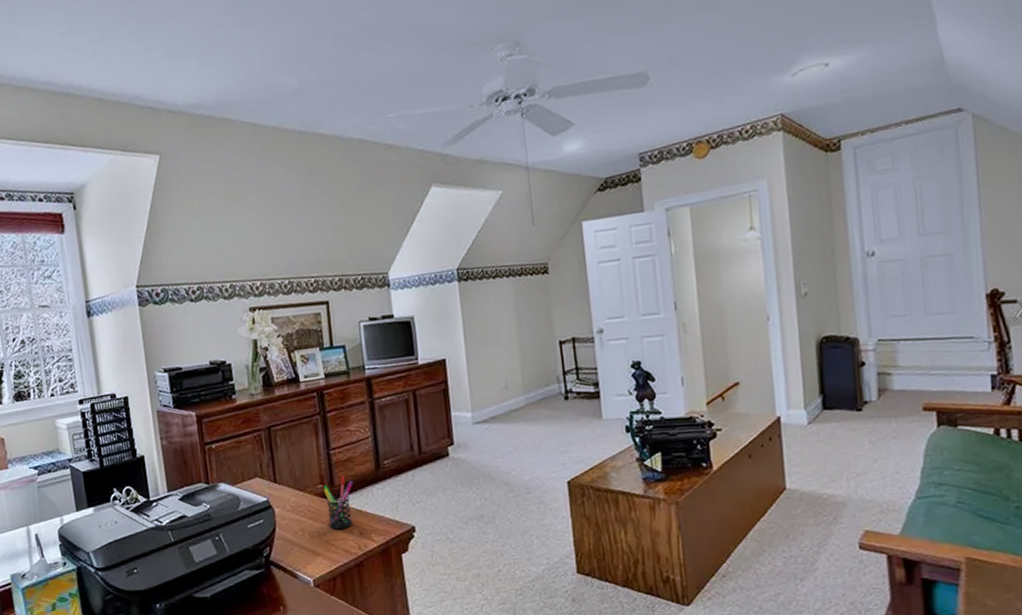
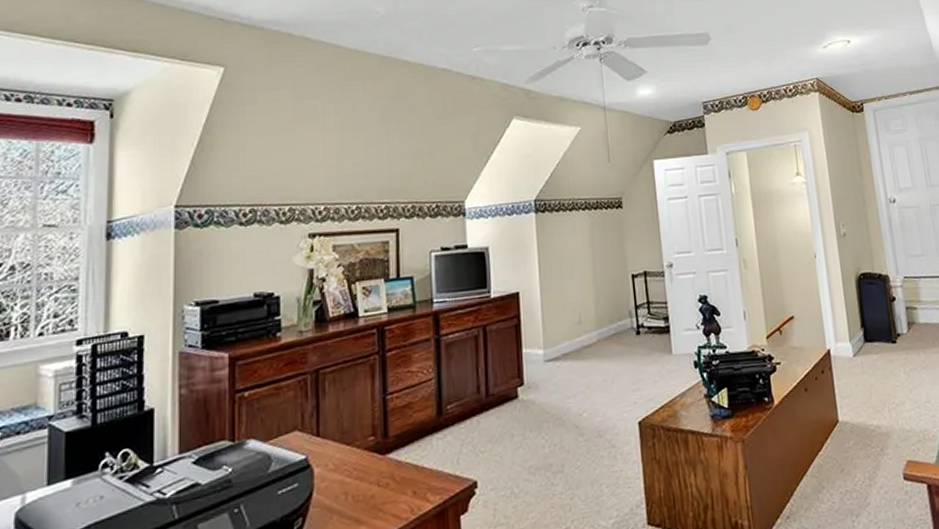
pen holder: present [323,475,353,530] -> none [375,424,410,491]

